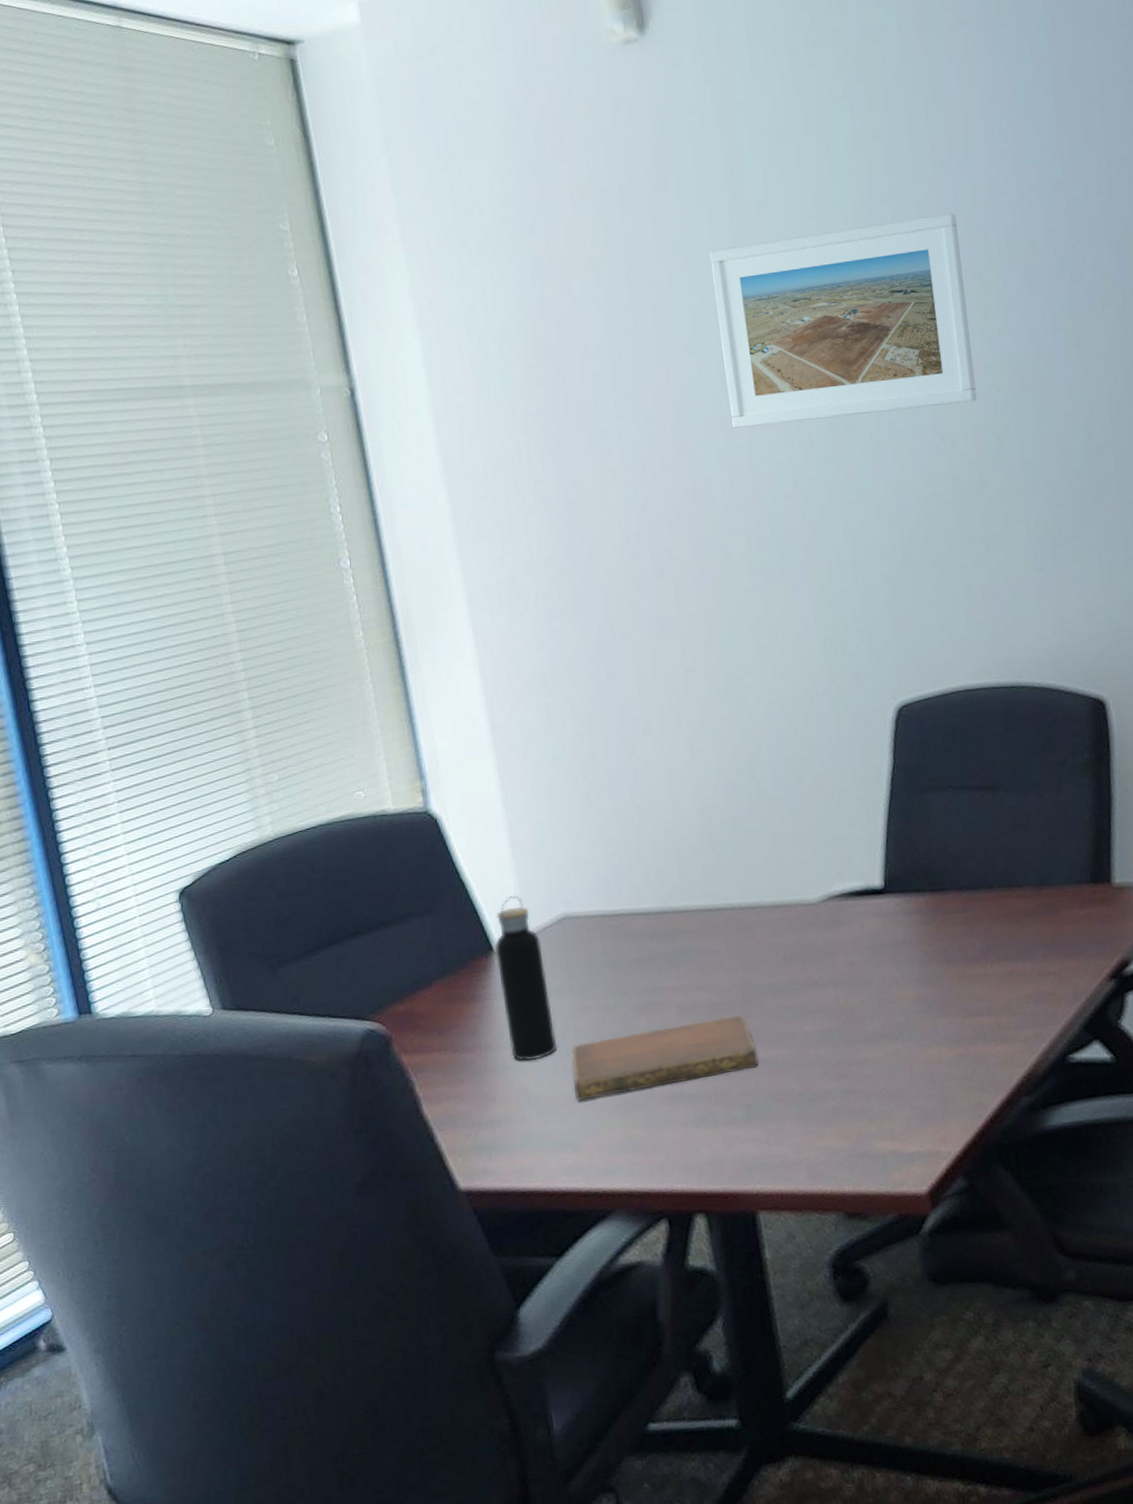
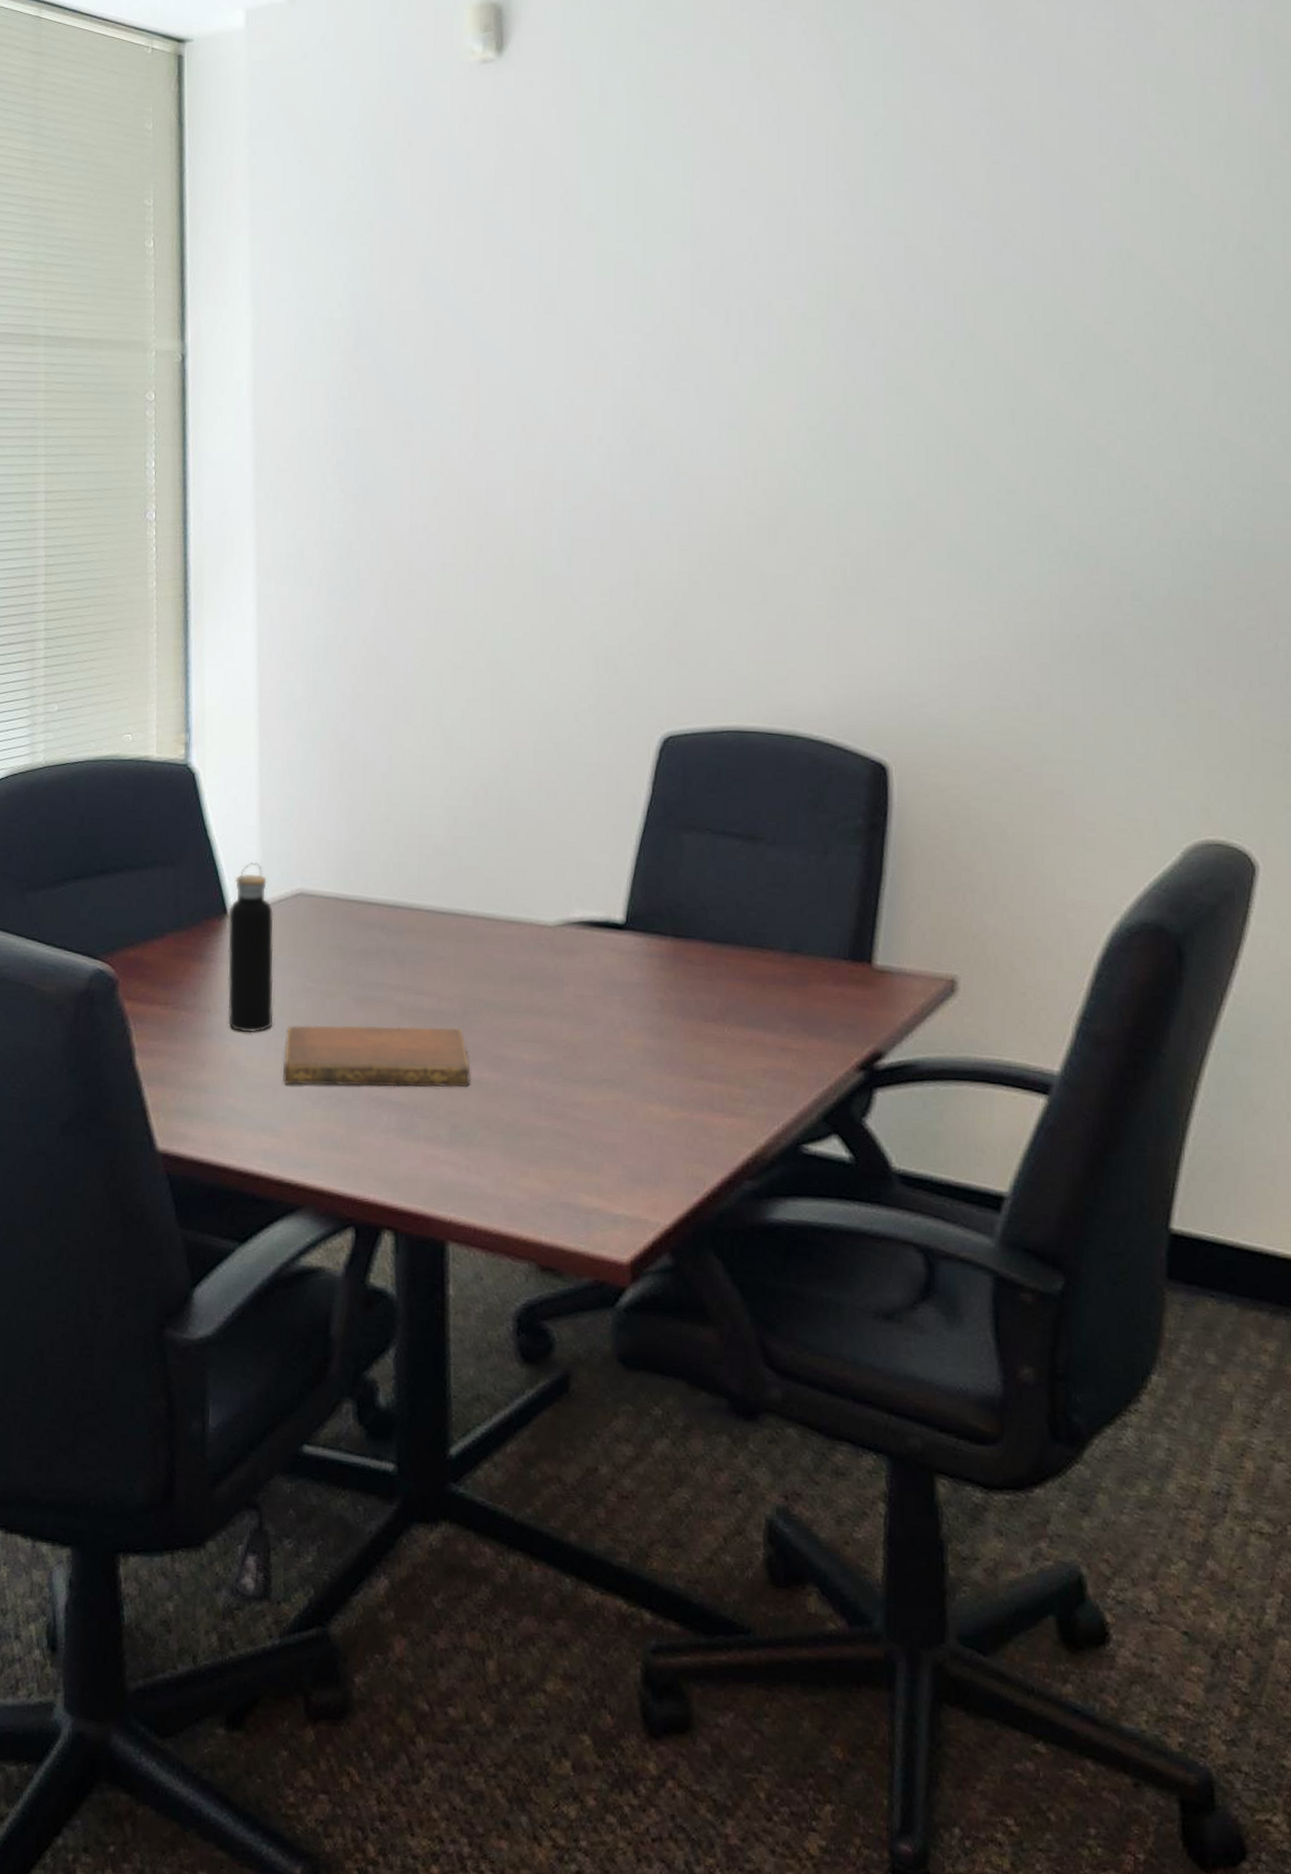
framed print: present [709,213,977,428] -> none [533,249,786,438]

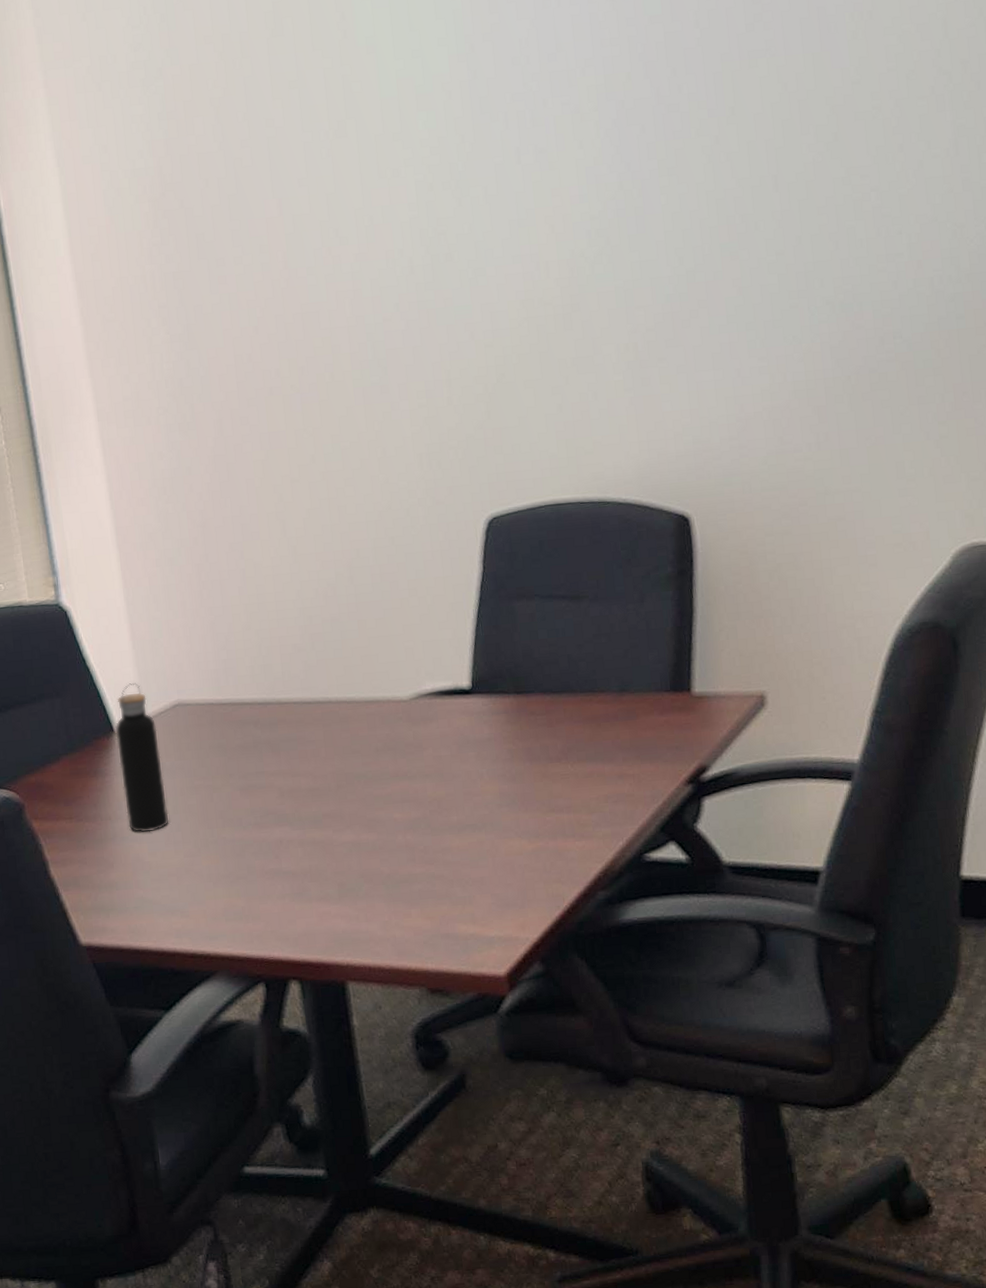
notebook: present [283,1025,470,1088] -> none [182,800,351,871]

